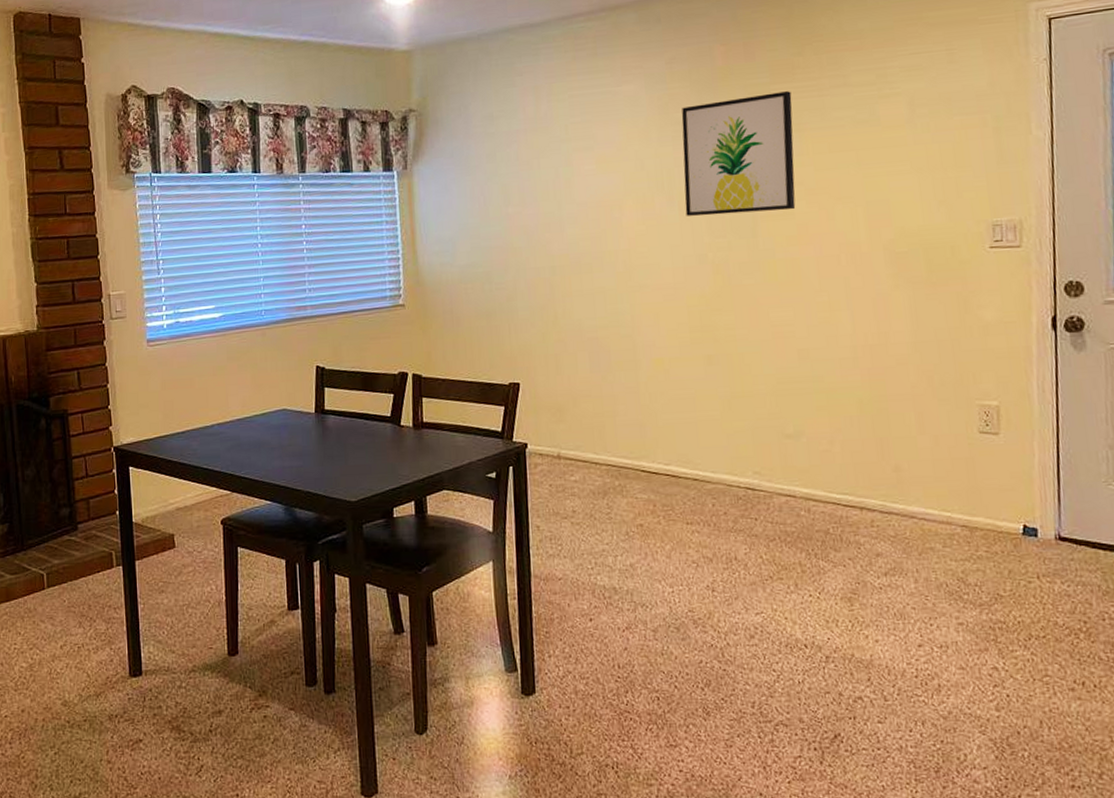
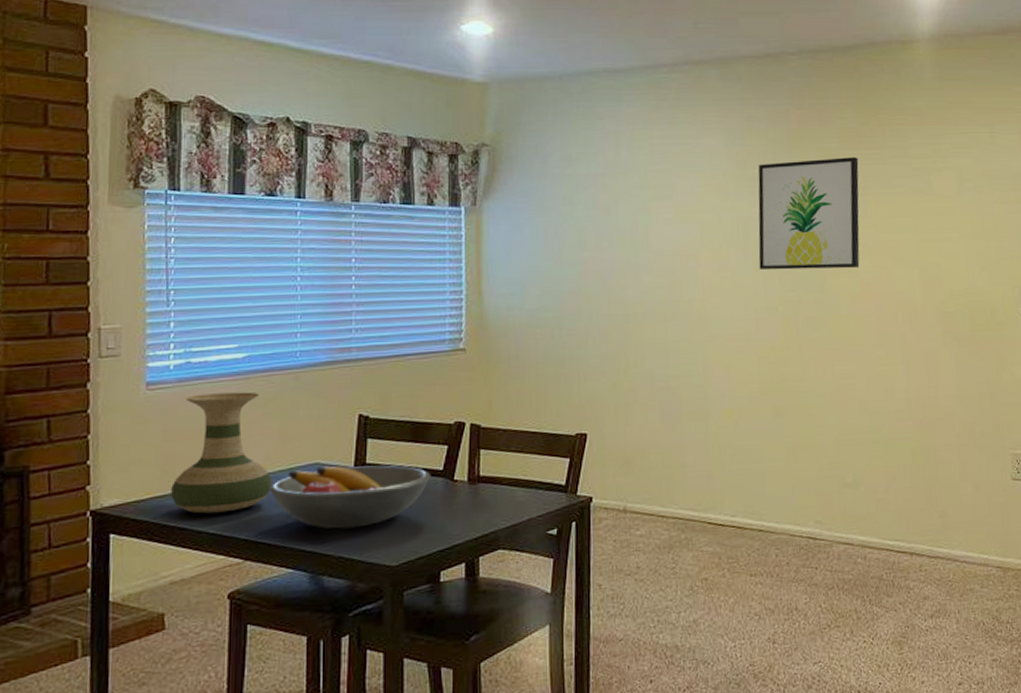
vase: none [172,347,250,452] -> present [171,392,273,514]
fruit bowl: none [247,411,381,467] -> present [269,465,431,529]

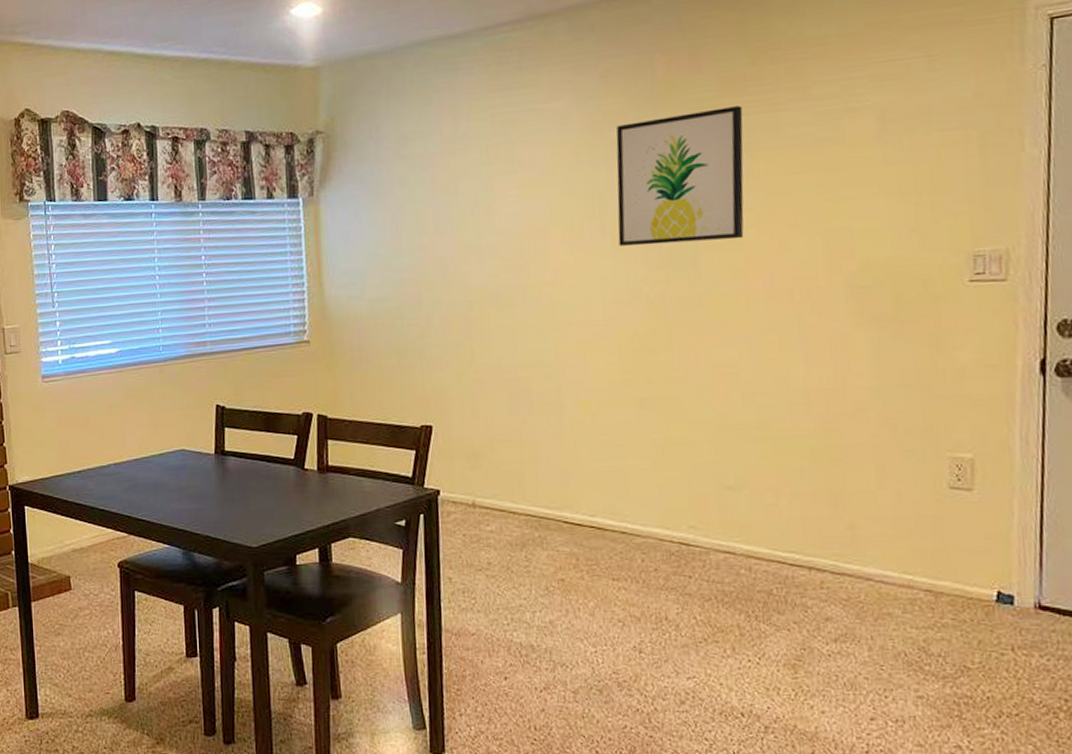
vase: present [171,392,273,514] -> none [67,383,147,492]
fruit bowl: present [269,465,431,529] -> none [145,452,284,511]

